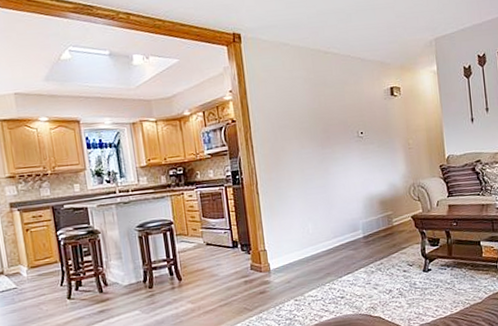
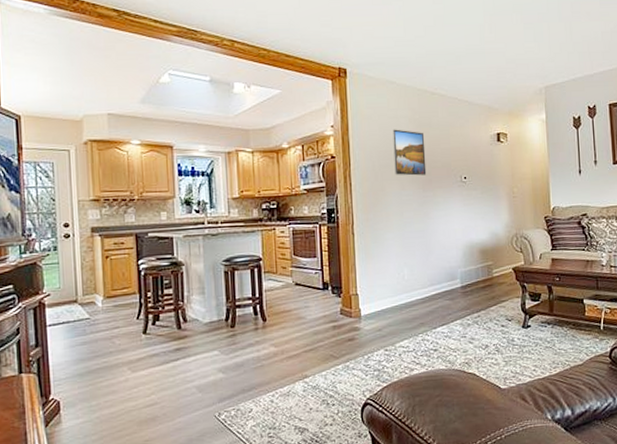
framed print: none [289,90,325,135] -> present [392,129,427,176]

